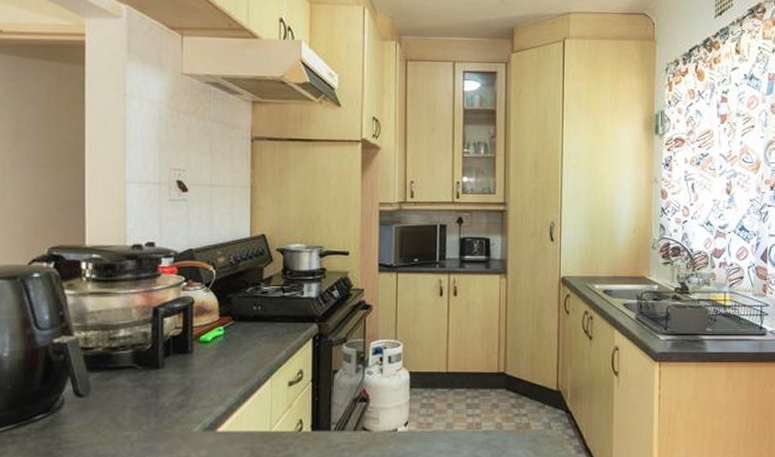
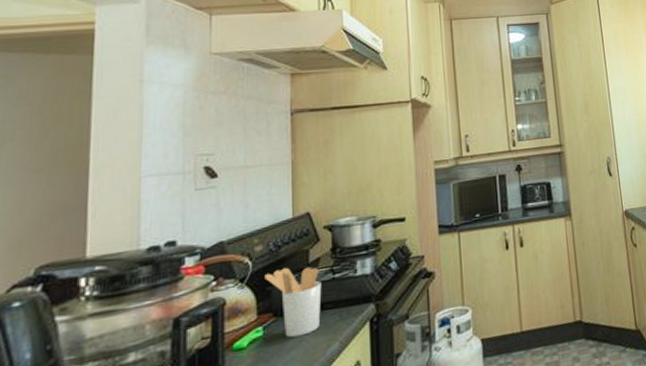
utensil holder: none [226,280,273,340] -> present [264,267,322,338]

